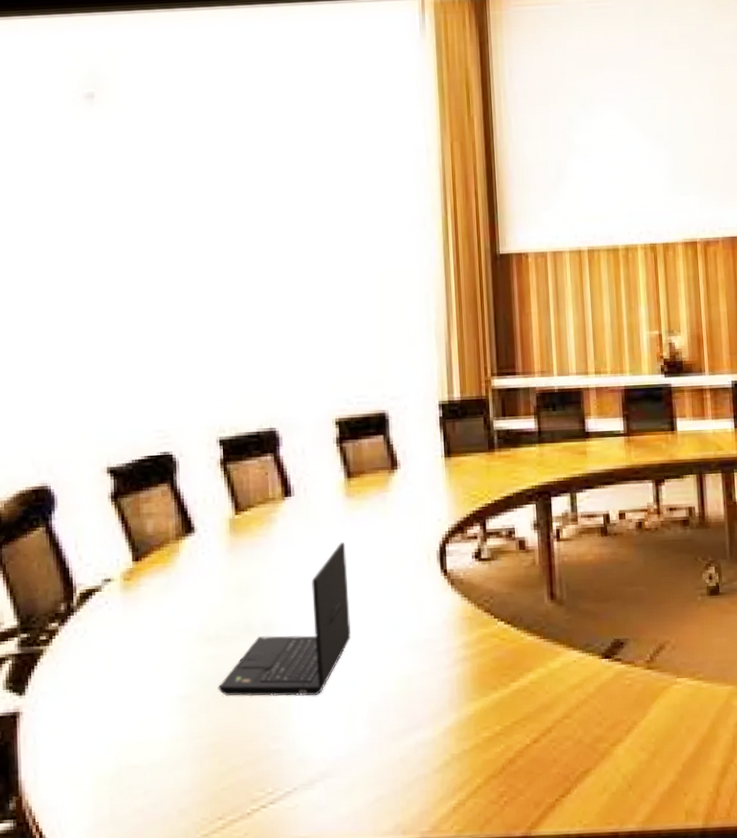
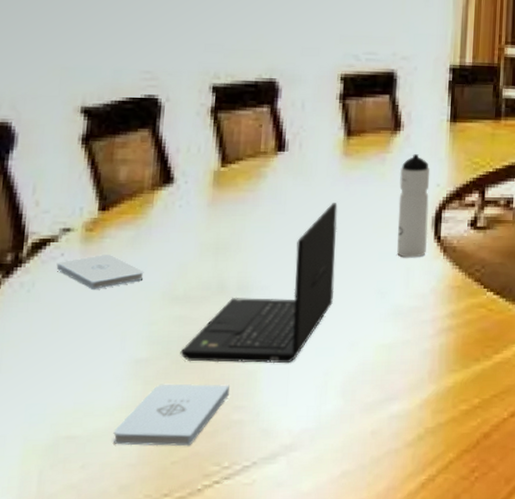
notepad: none [103,601,179,633] -> present [56,255,144,289]
notepad: none [168,716,266,774] -> present [113,383,230,446]
water bottle: none [400,491,435,592] -> present [397,154,430,258]

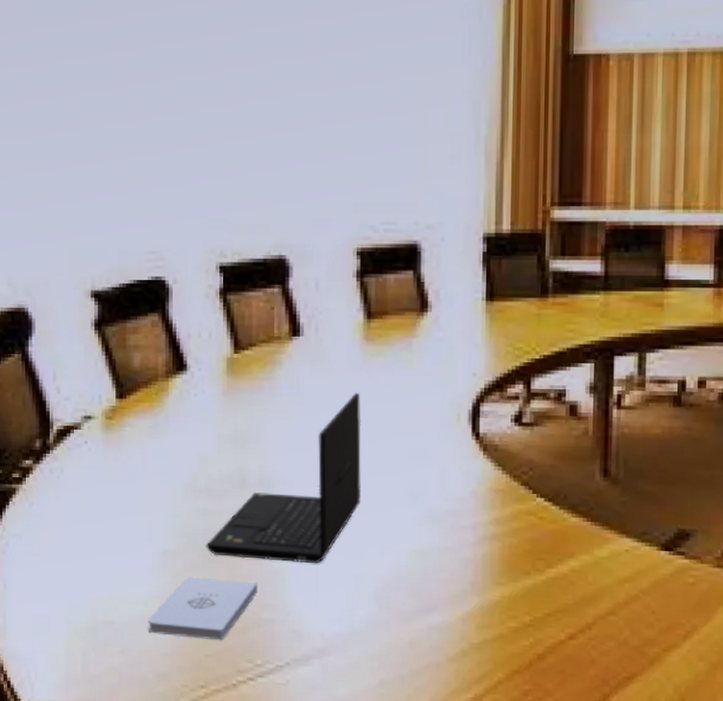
notepad: present [56,255,144,289] -> none [81,443,165,478]
water bottle: present [397,154,430,258] -> none [428,339,465,456]

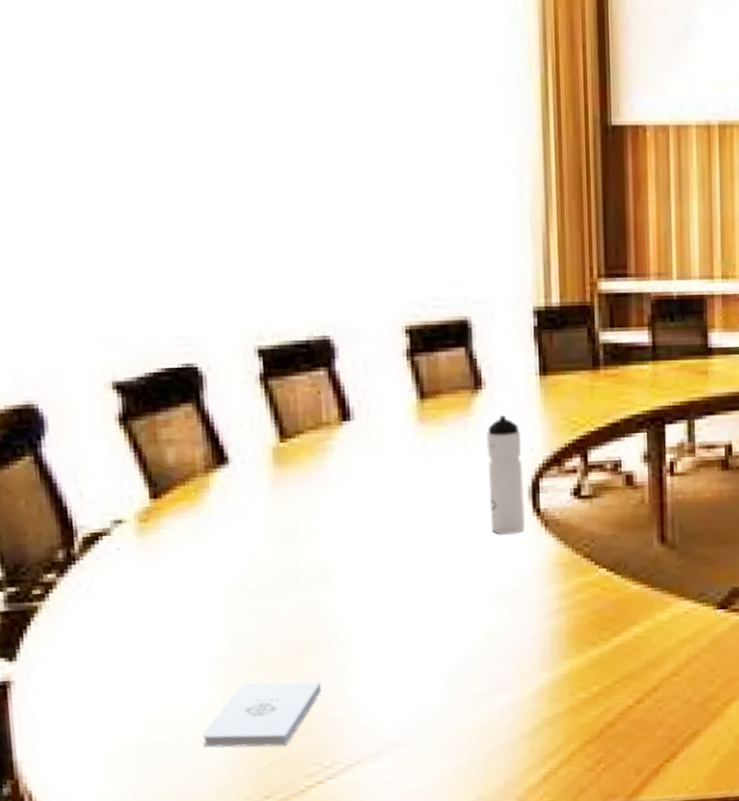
laptop: present [206,393,362,564] -> none [262,476,425,659]
water bottle: none [428,339,465,456] -> present [485,415,526,535]

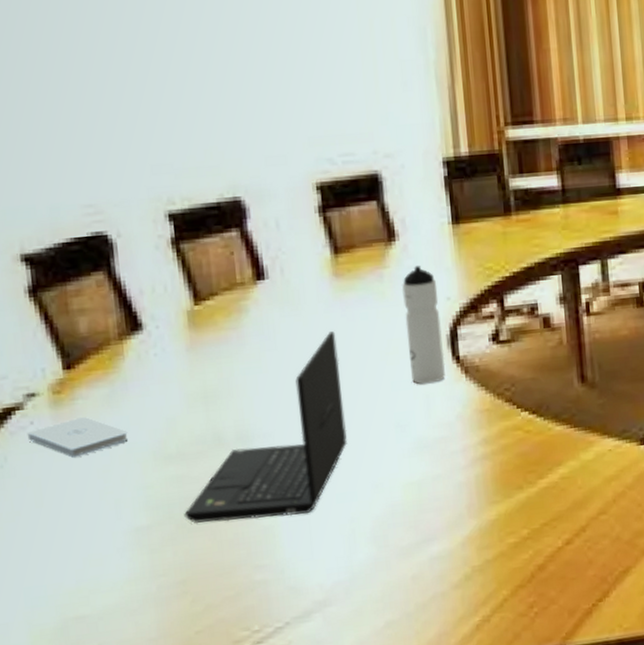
notepad: none [113,547,211,585] -> present [27,417,129,457]
notepad: present [202,681,322,748] -> none [125,543,248,620]
laptop: none [262,476,425,659] -> present [184,331,347,524]

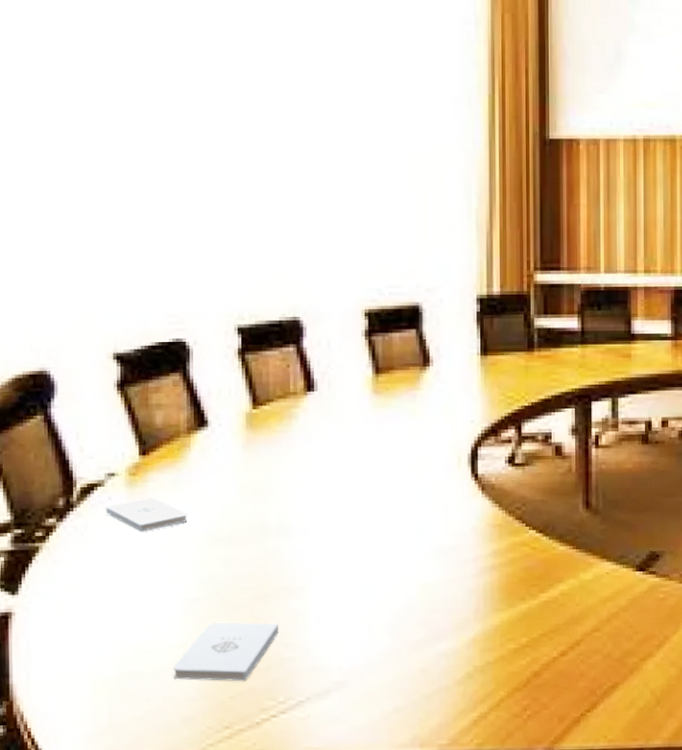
notepad: none [125,543,248,620] -> present [173,621,280,682]
laptop: present [184,331,347,524] -> none [229,442,374,603]
water bottle: present [401,266,446,384] -> none [431,390,465,497]

